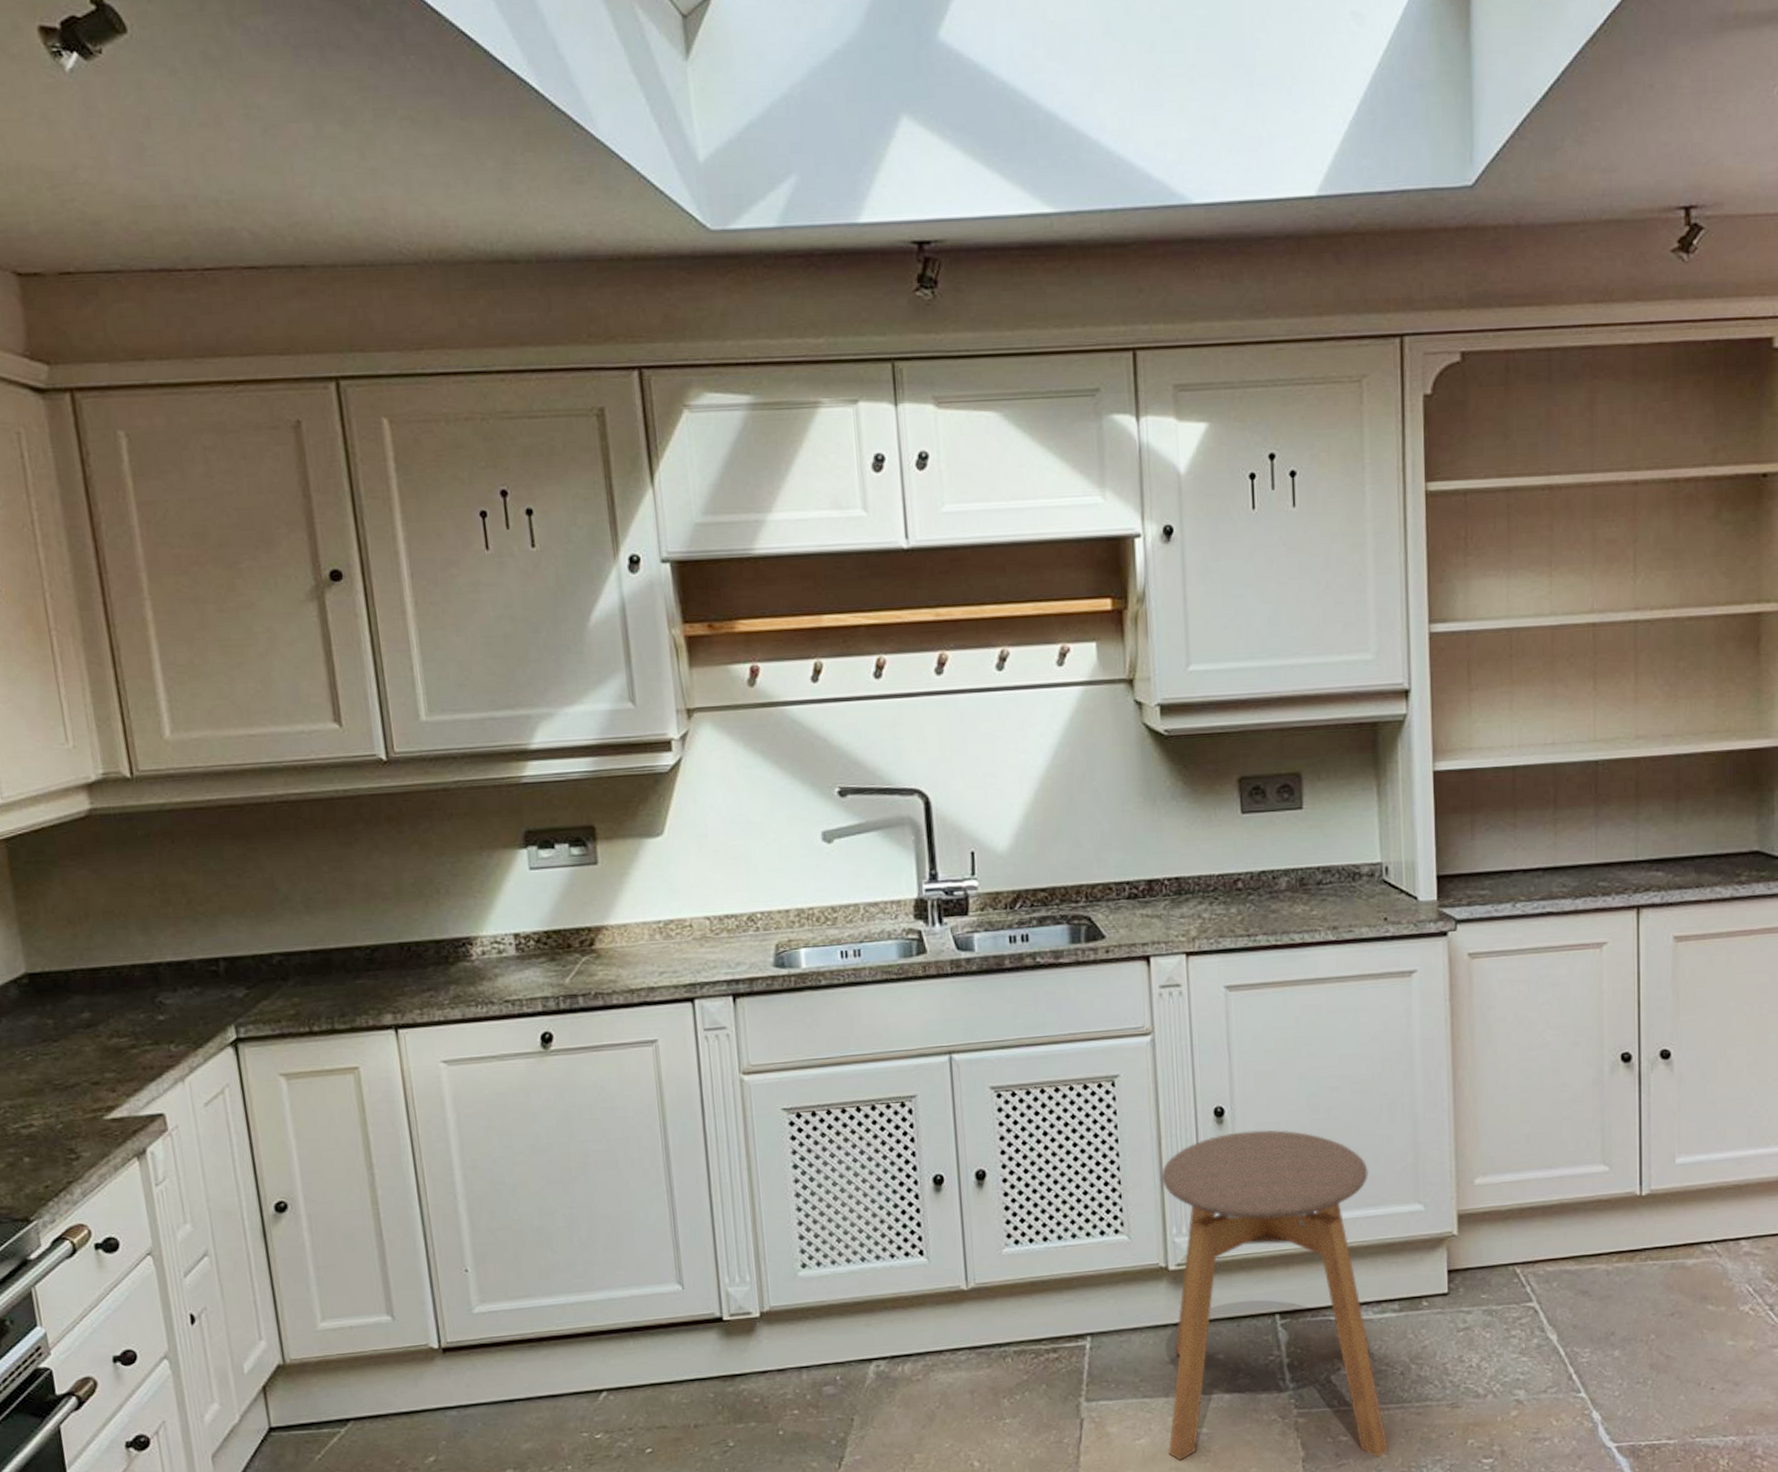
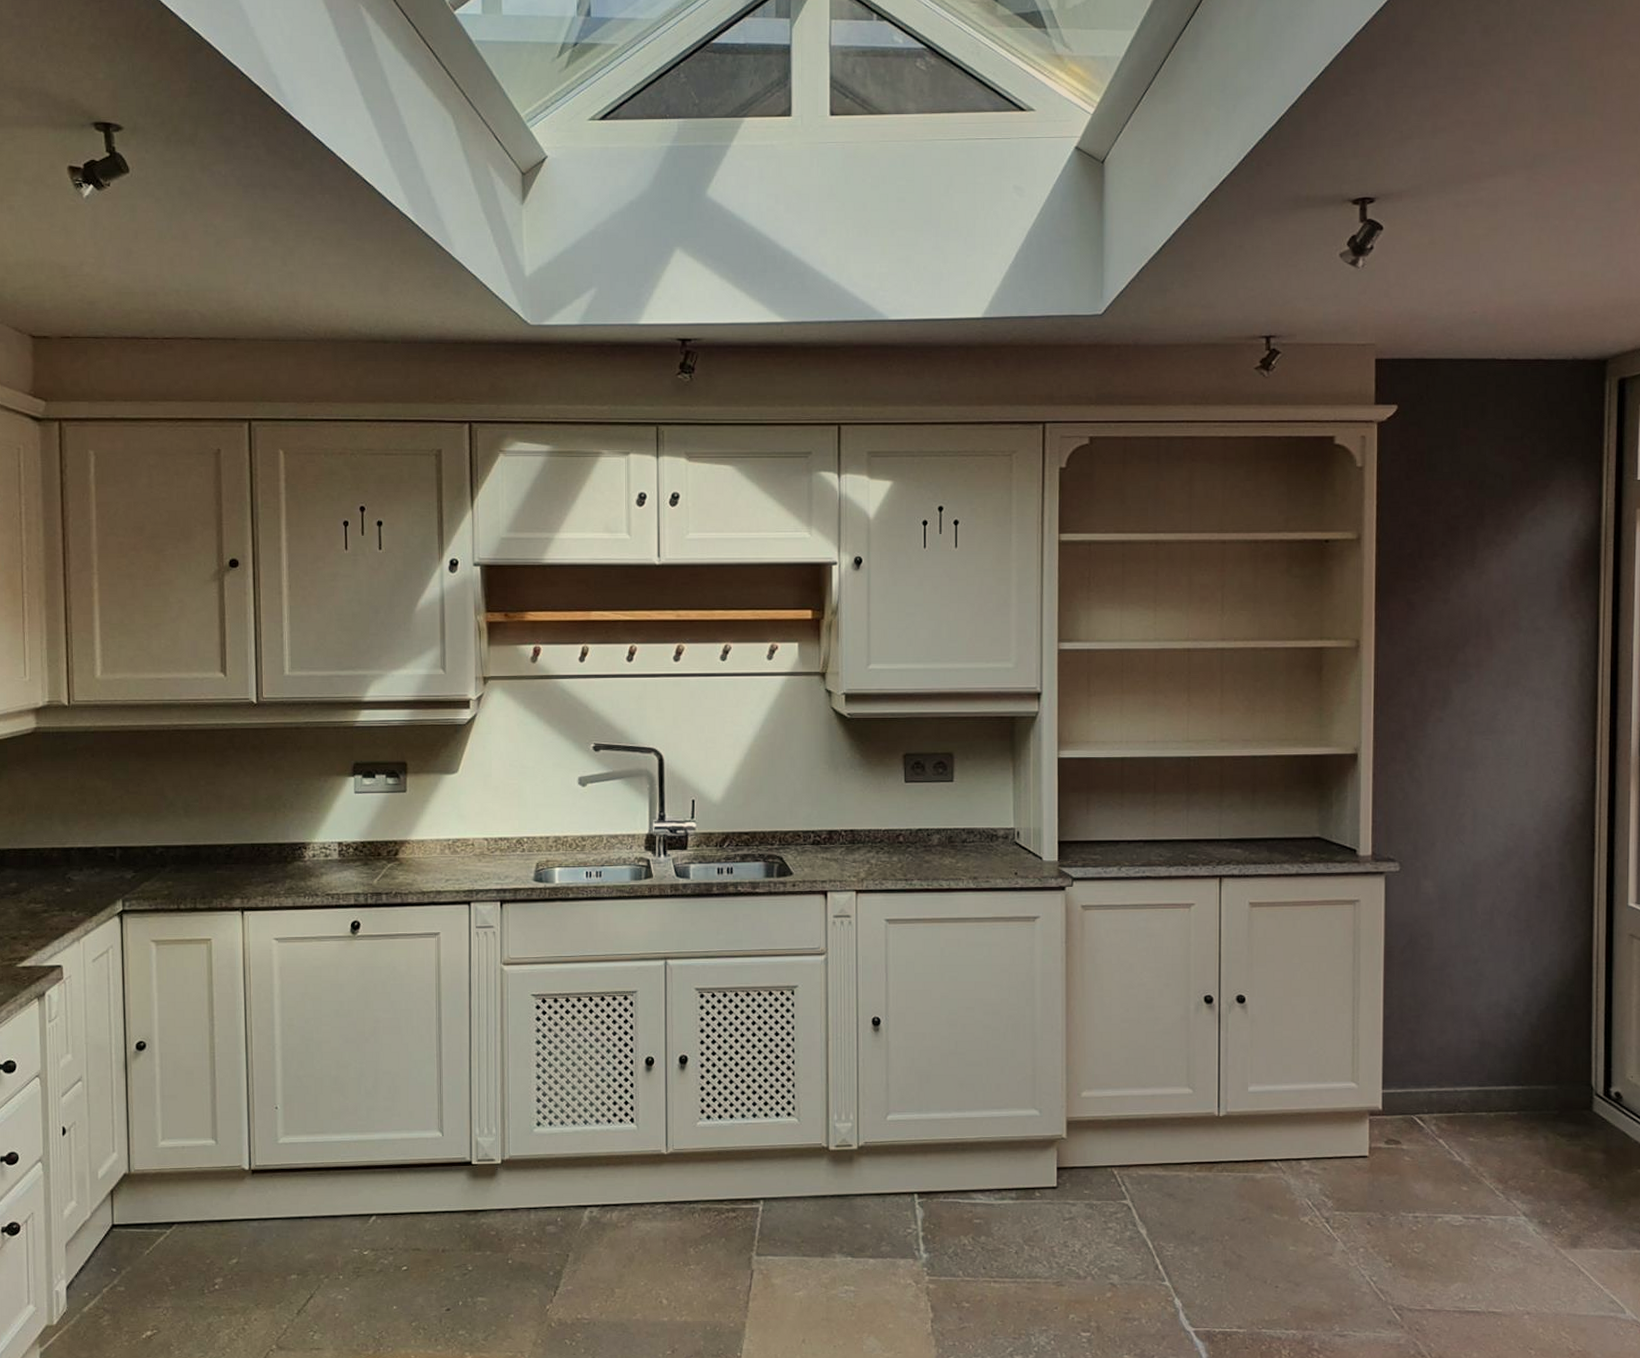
stool: present [1162,1130,1388,1461] -> none [821,1039,1003,1324]

